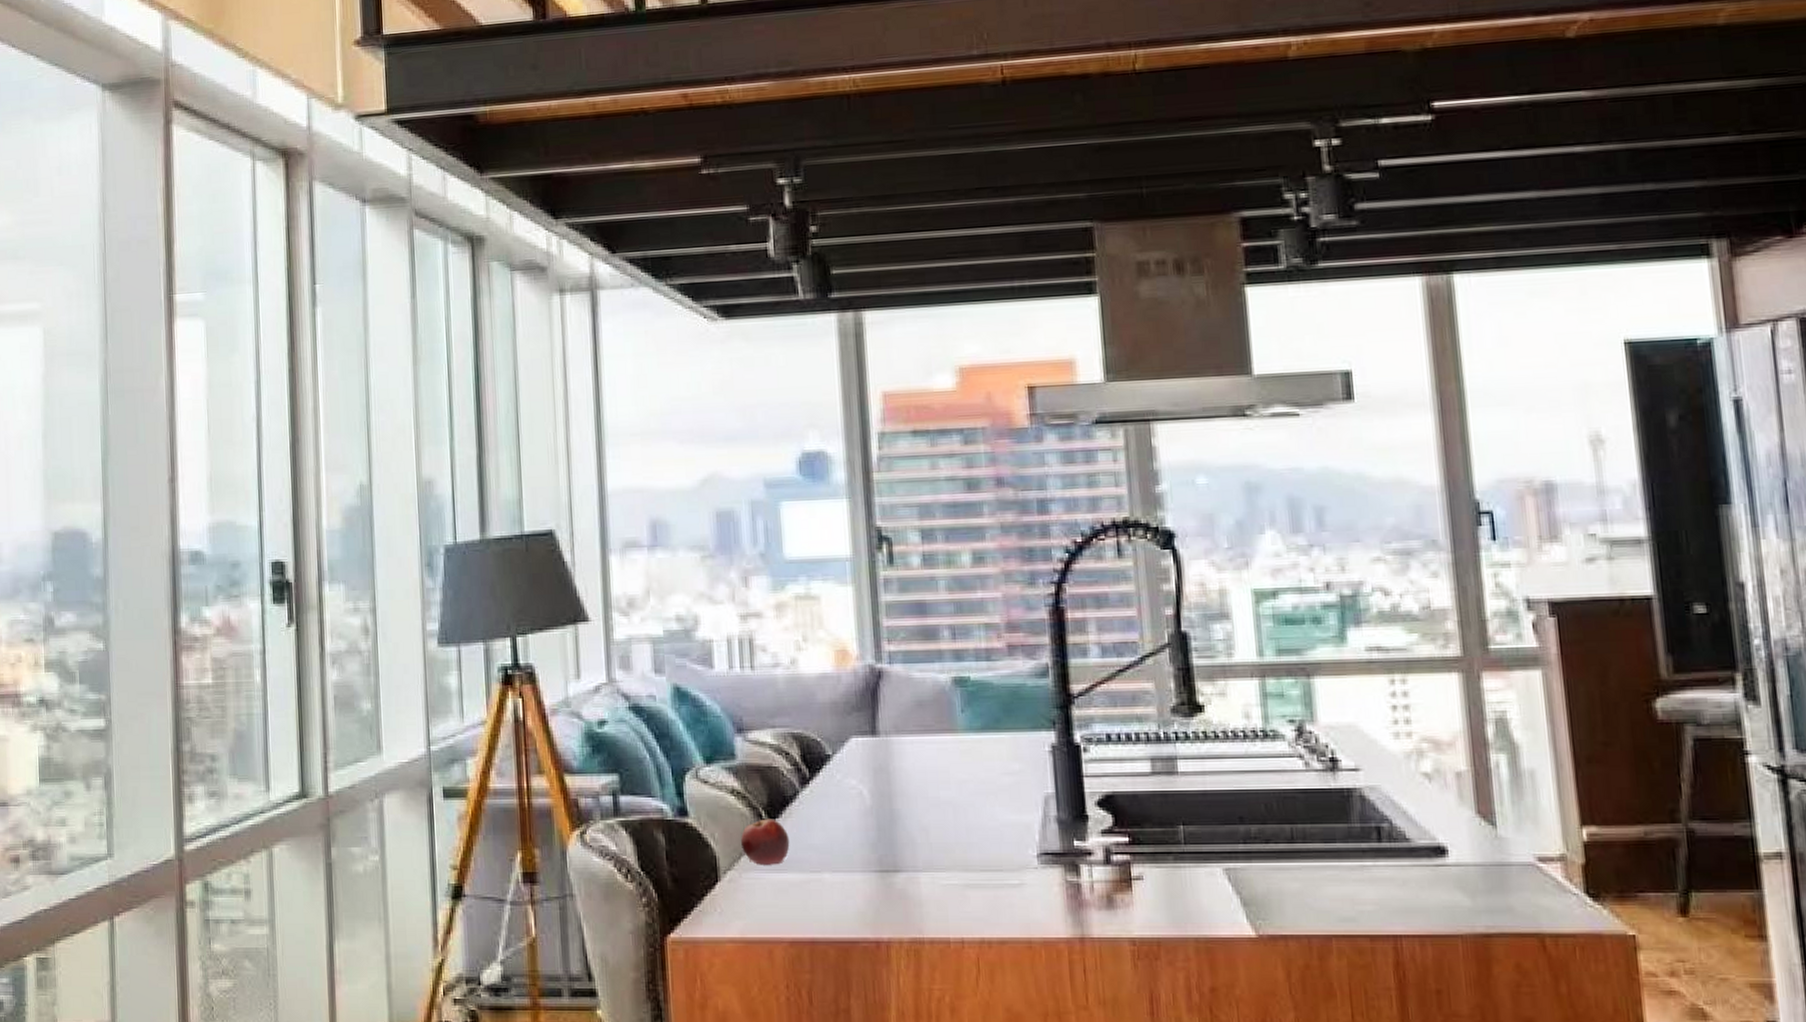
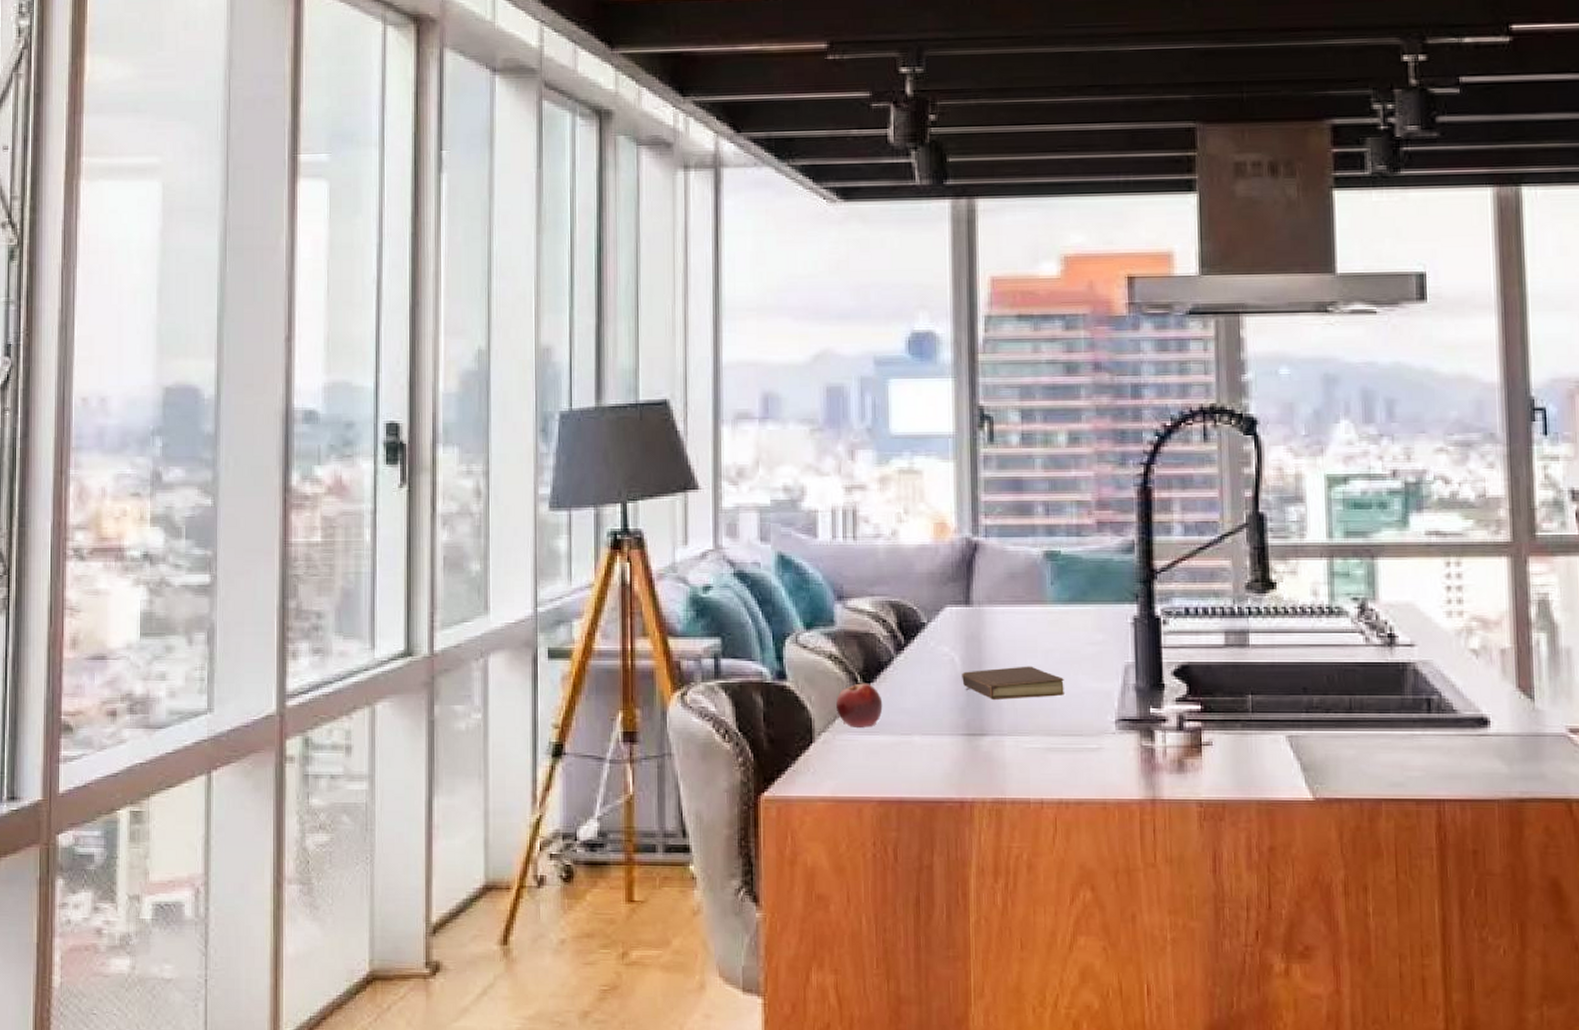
book: none [871,798,981,834] -> present [962,666,1064,700]

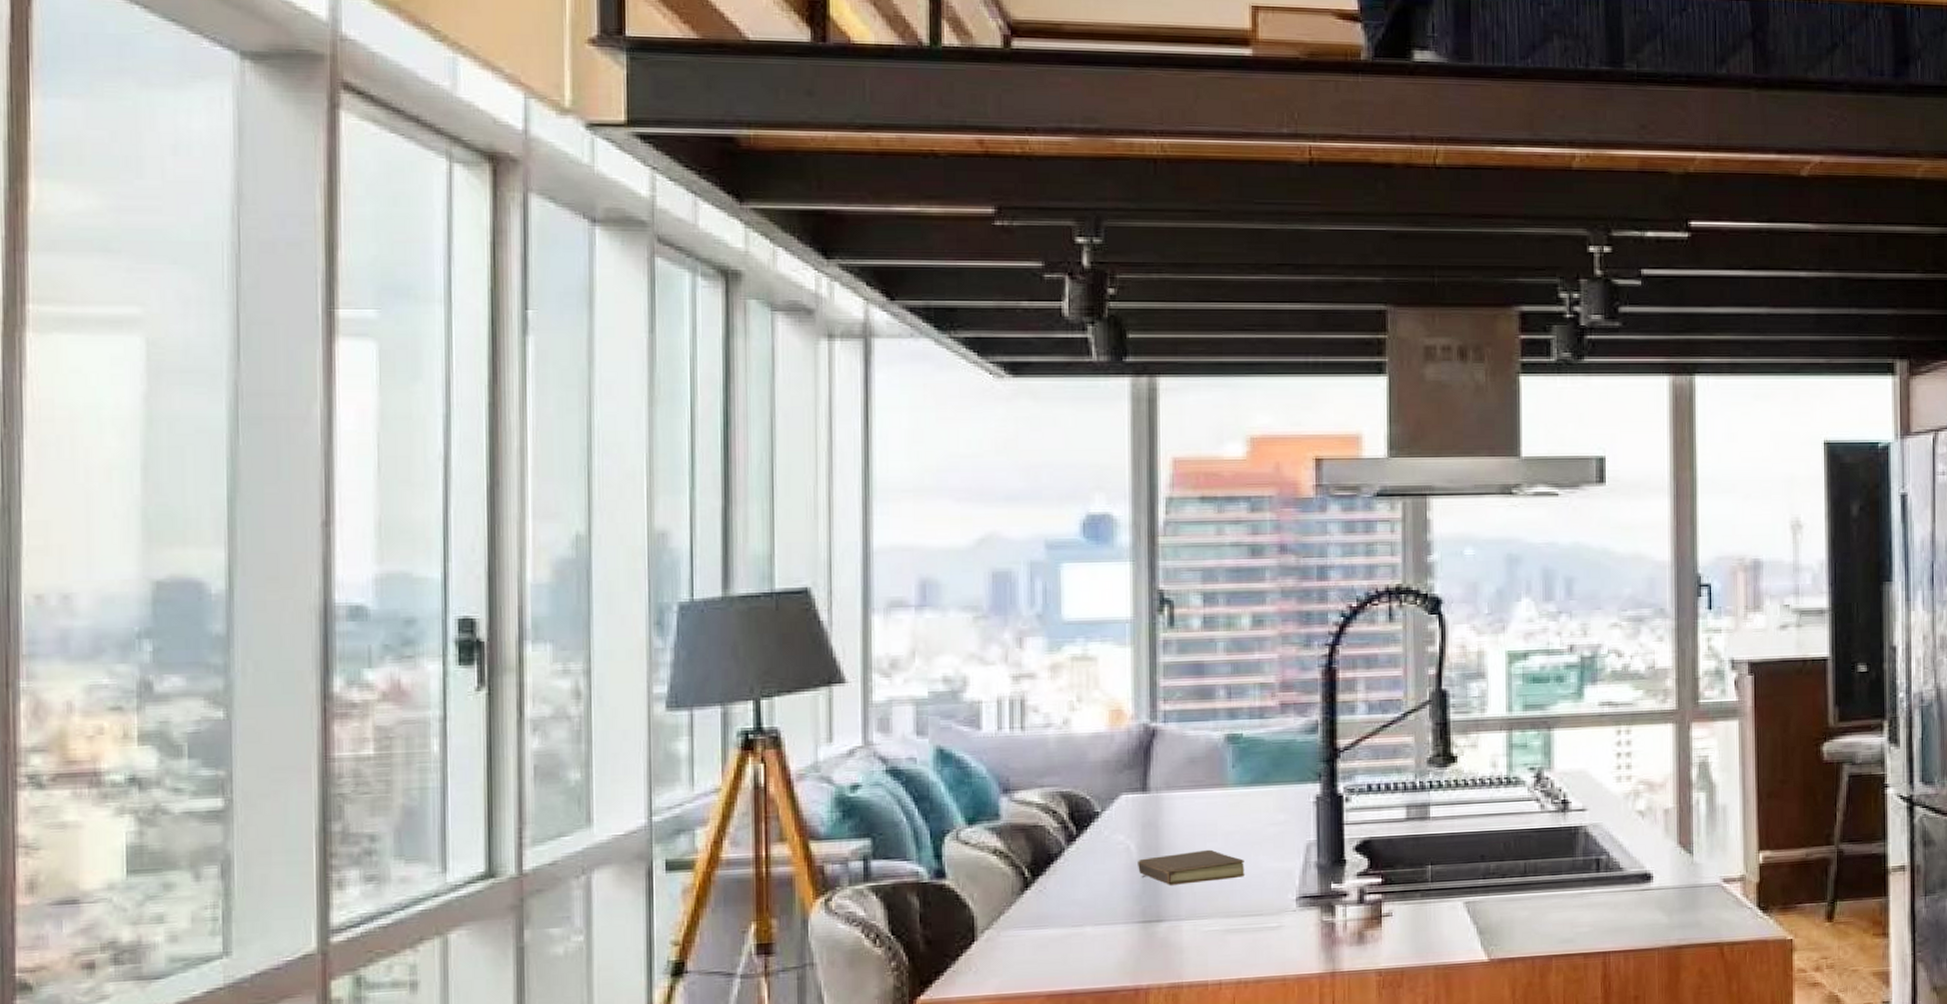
fruit: present [836,683,883,727] -> none [1001,876,1052,923]

